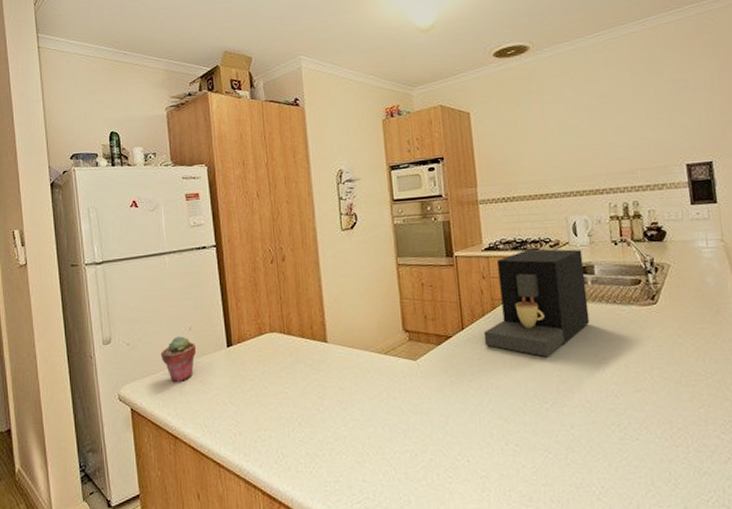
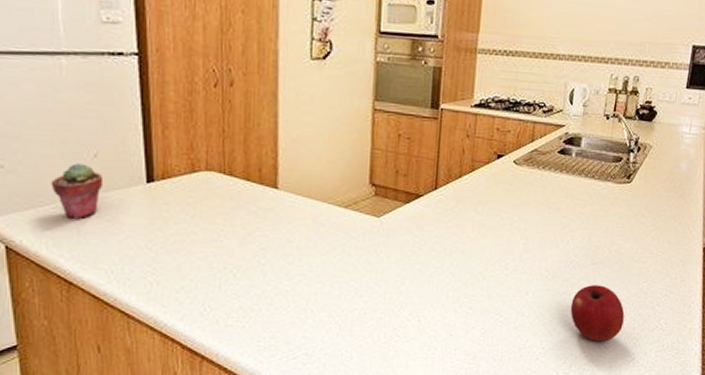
coffee maker: present [483,249,590,356] -> none [456,111,574,224]
apple: none [622,414,688,478] -> present [570,285,625,342]

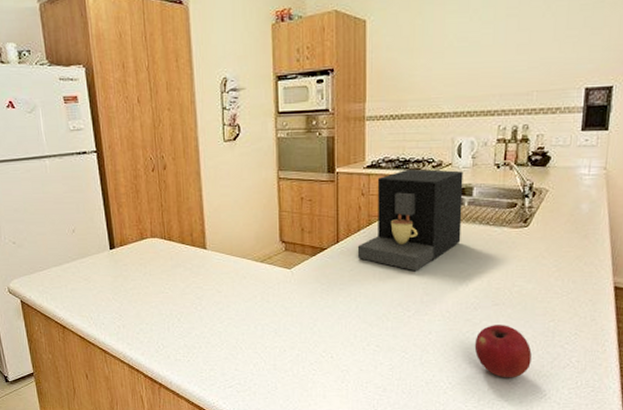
potted succulent: present [50,163,104,219] -> none [46,237,81,279]
coffee maker: none [456,111,574,224] -> present [357,168,464,270]

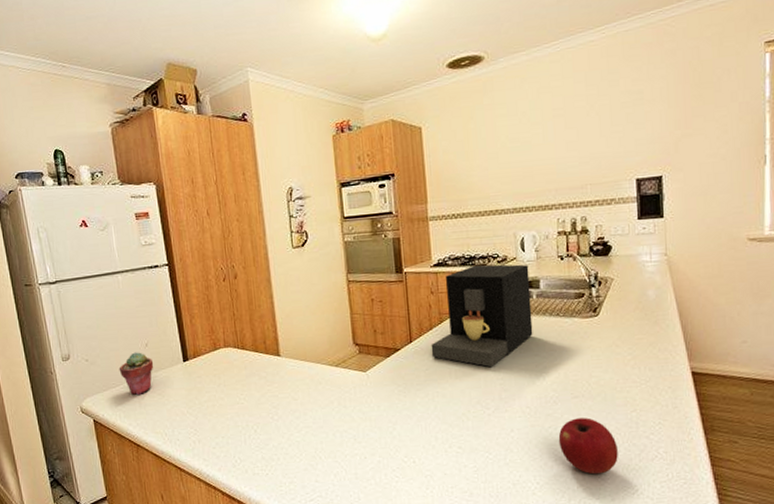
potted succulent: none [46,237,81,279] -> present [119,352,154,395]

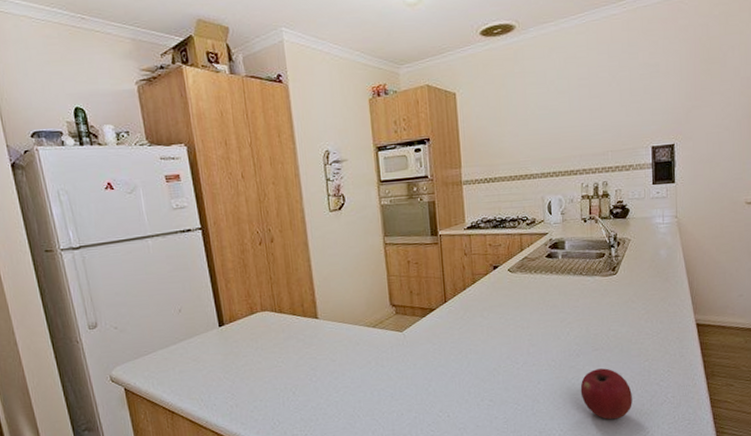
potted succulent: present [119,352,154,395] -> none [150,318,188,362]
coffee maker: present [431,264,533,367] -> none [464,226,559,324]

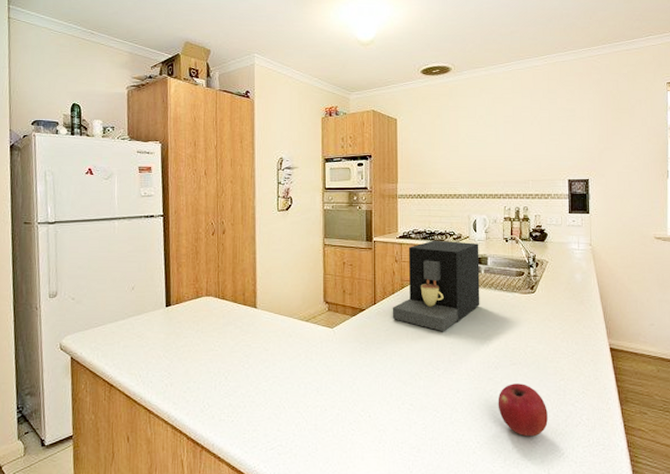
coffee maker: none [464,226,559,324] -> present [392,240,480,331]

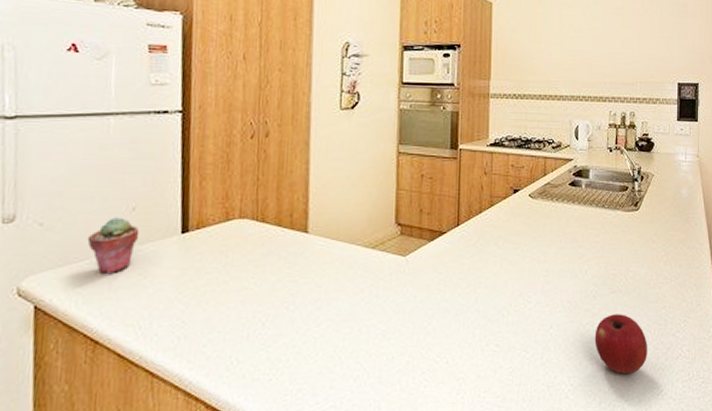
potted succulent: none [103,294,138,335] -> present [87,217,140,274]
coffee maker: present [392,240,480,331] -> none [478,148,581,256]

